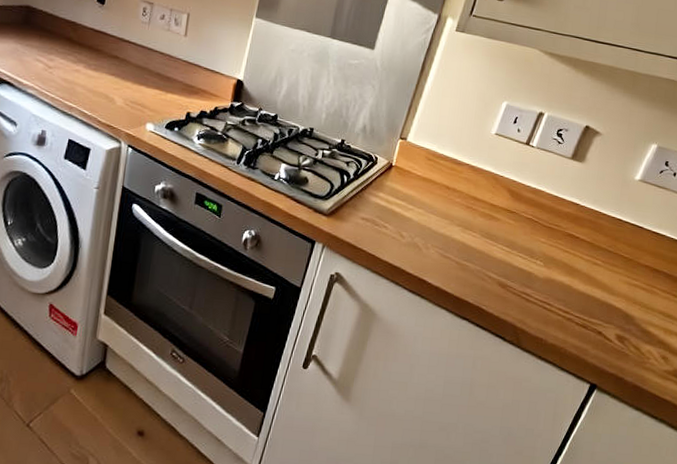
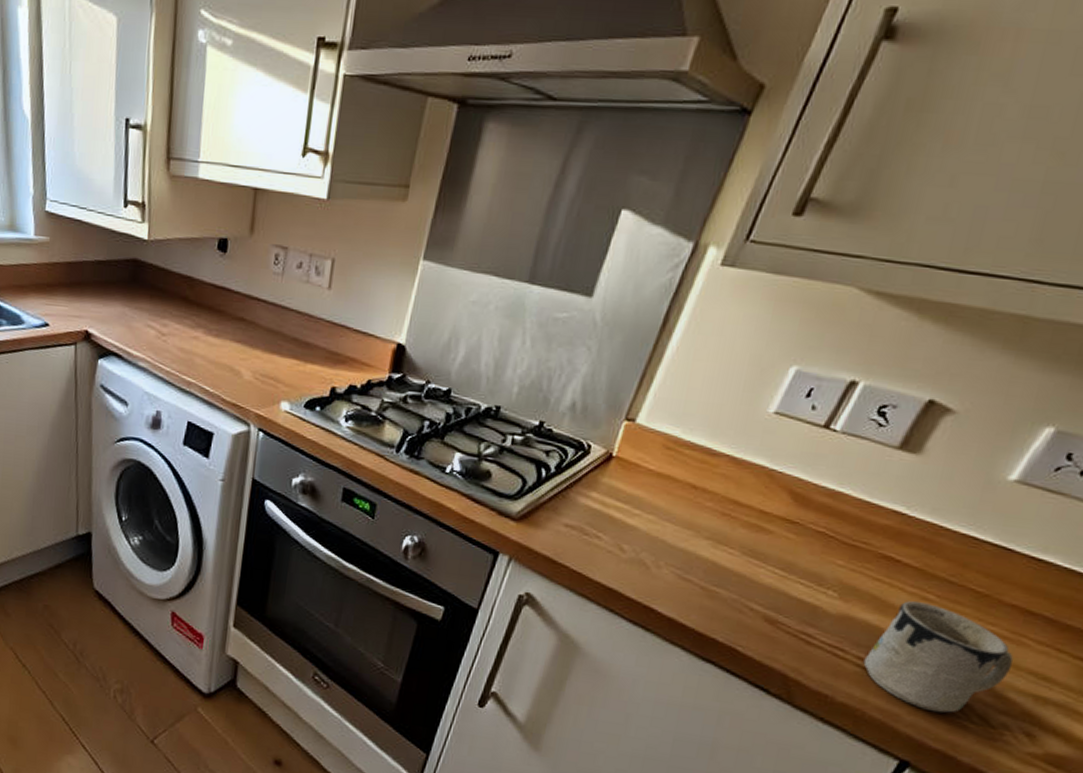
mug: none [562,266,650,346] -> present [863,601,1014,713]

